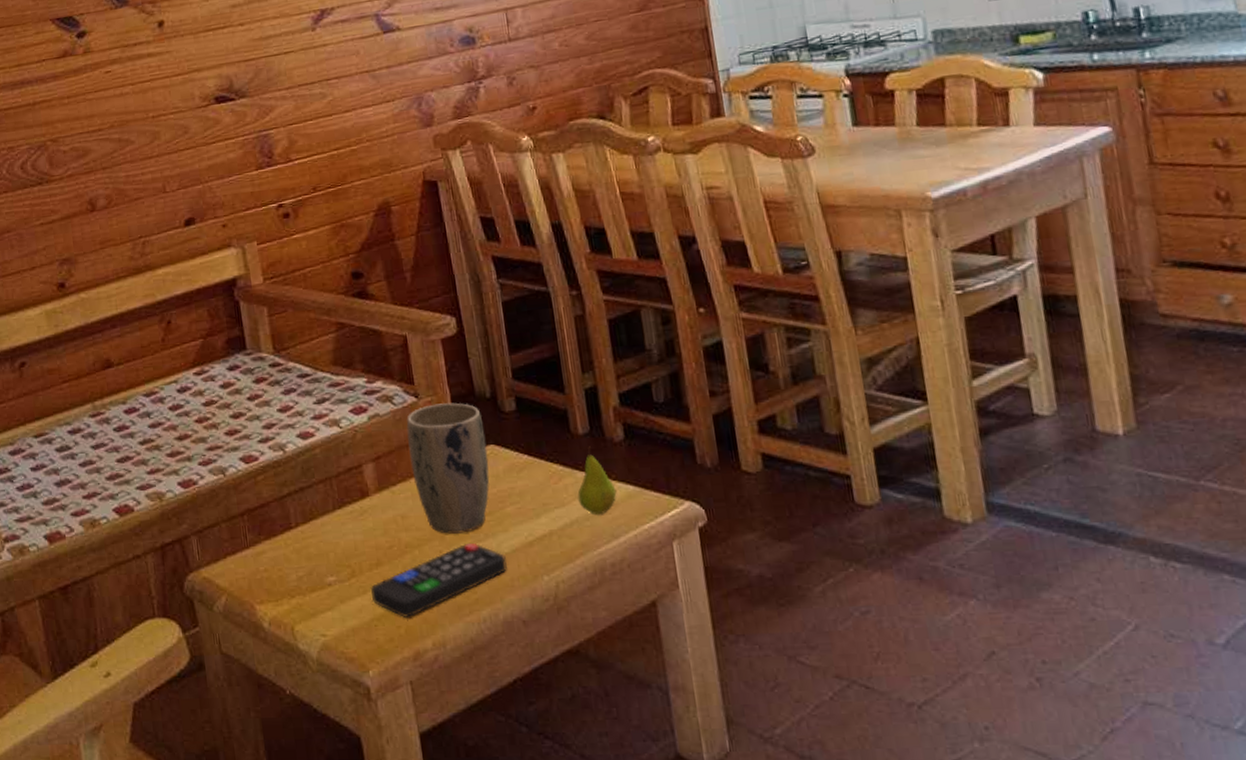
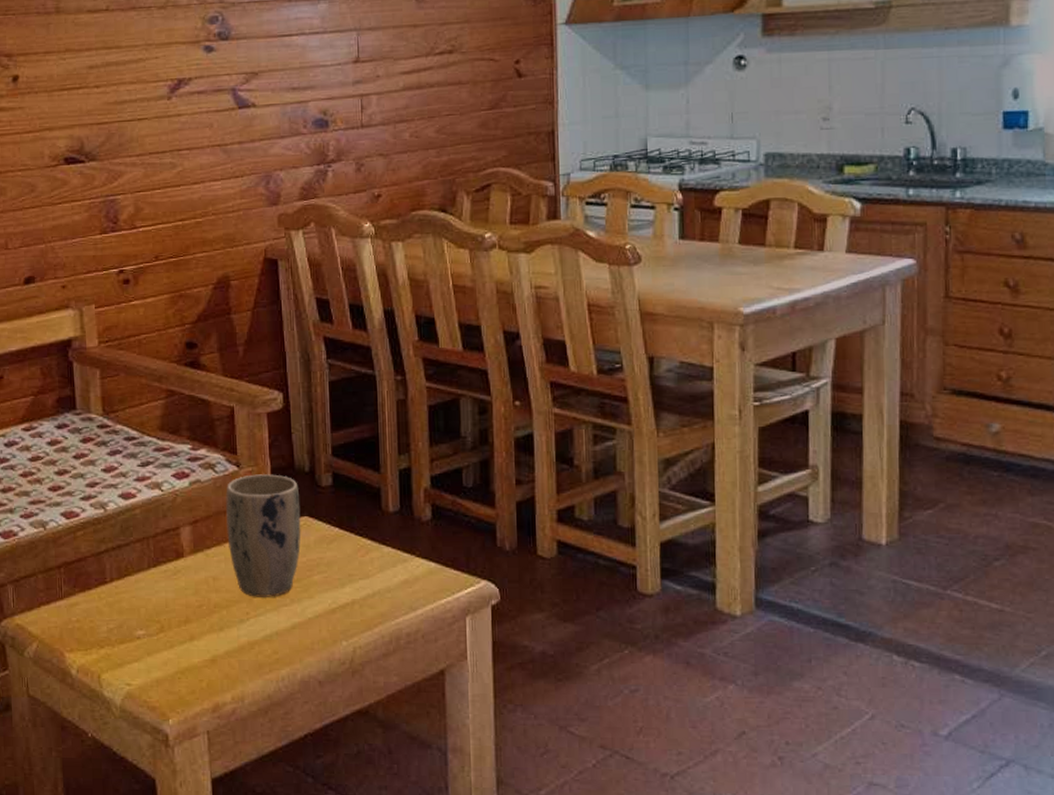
remote control: present [370,542,507,619] -> none [177,606,309,673]
fruit: present [577,446,617,514] -> none [382,523,419,587]

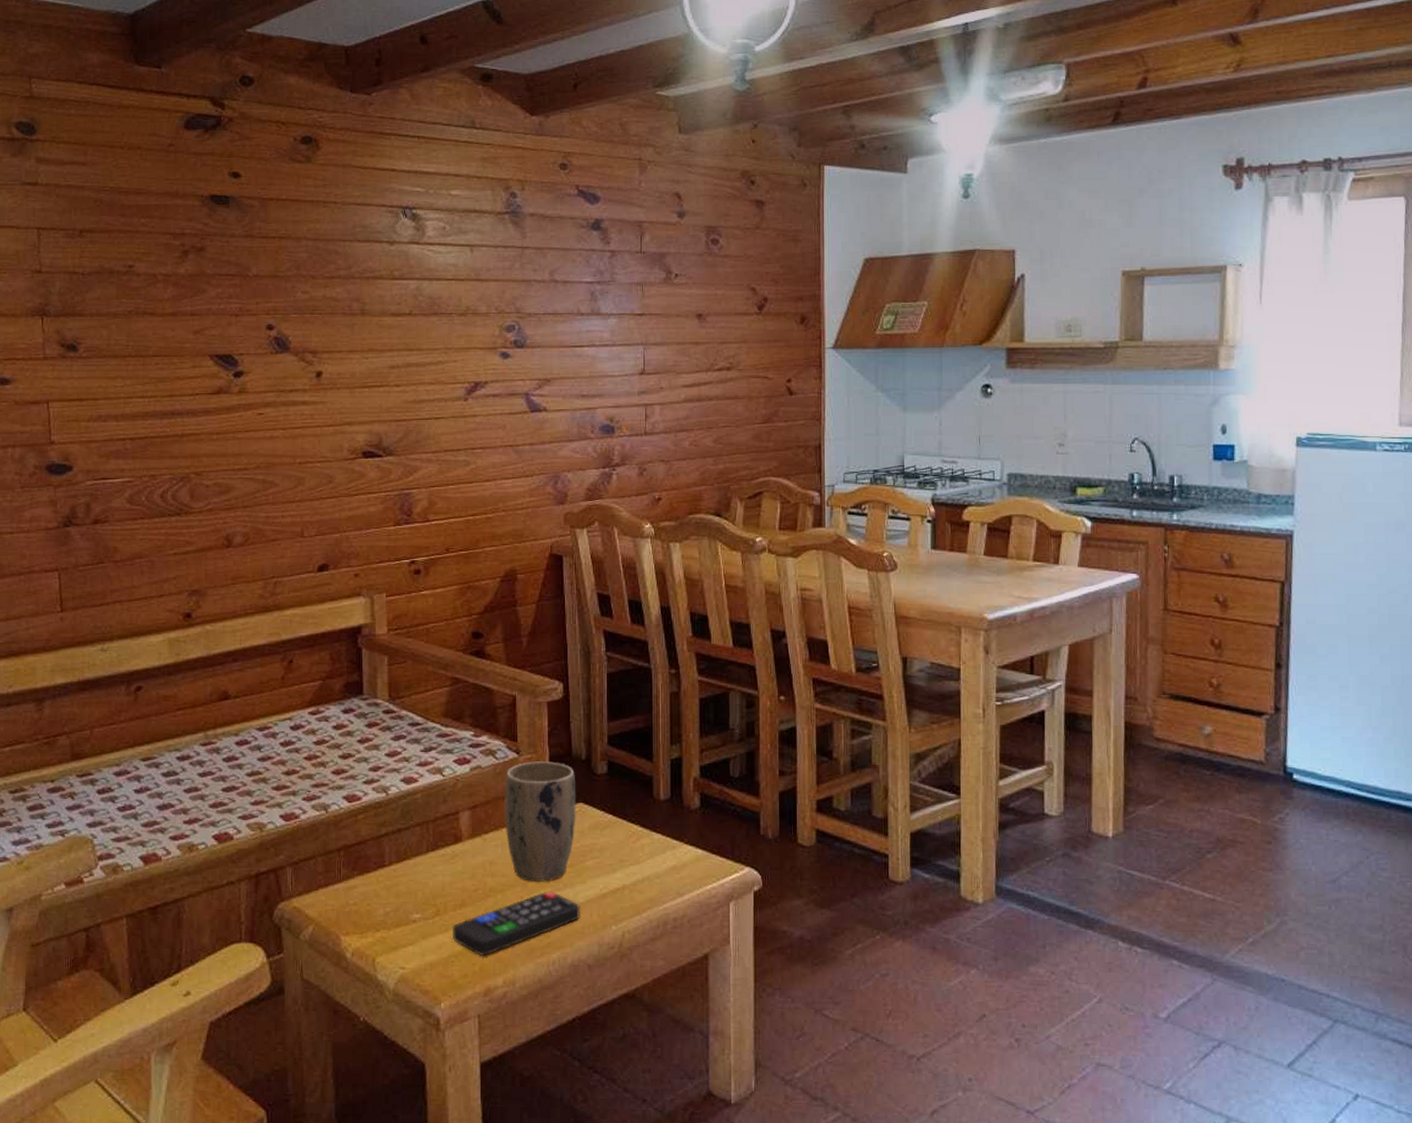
remote control: none [177,606,309,673] -> present [452,891,580,957]

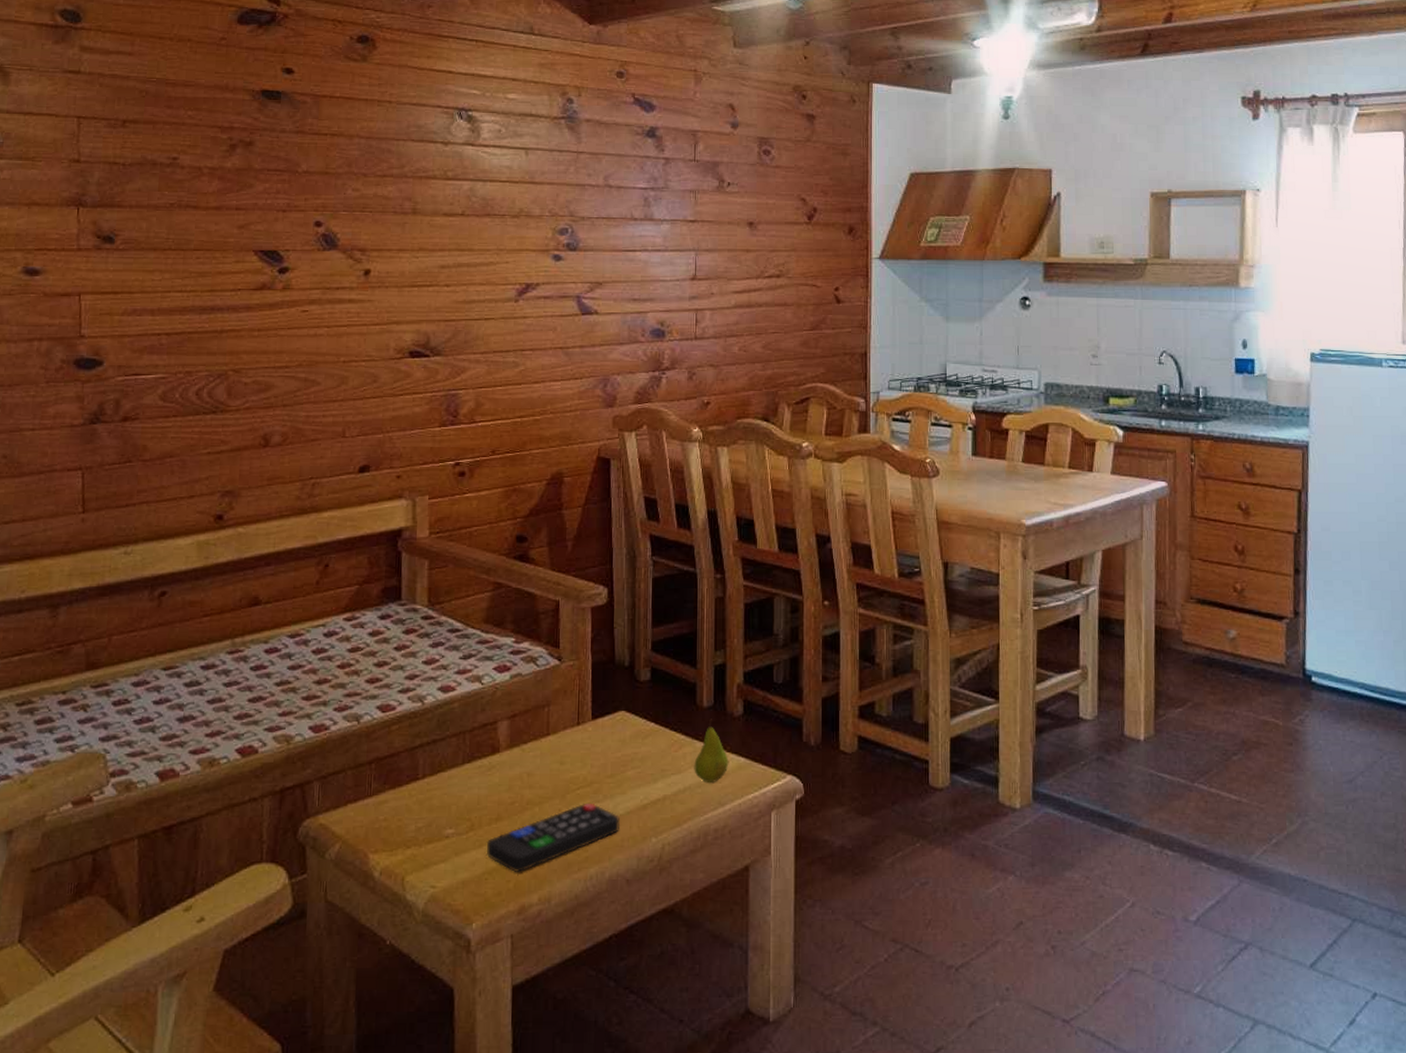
plant pot: present [505,761,576,882] -> none [544,668,618,793]
fruit: none [652,811,687,873] -> present [694,719,729,782]

